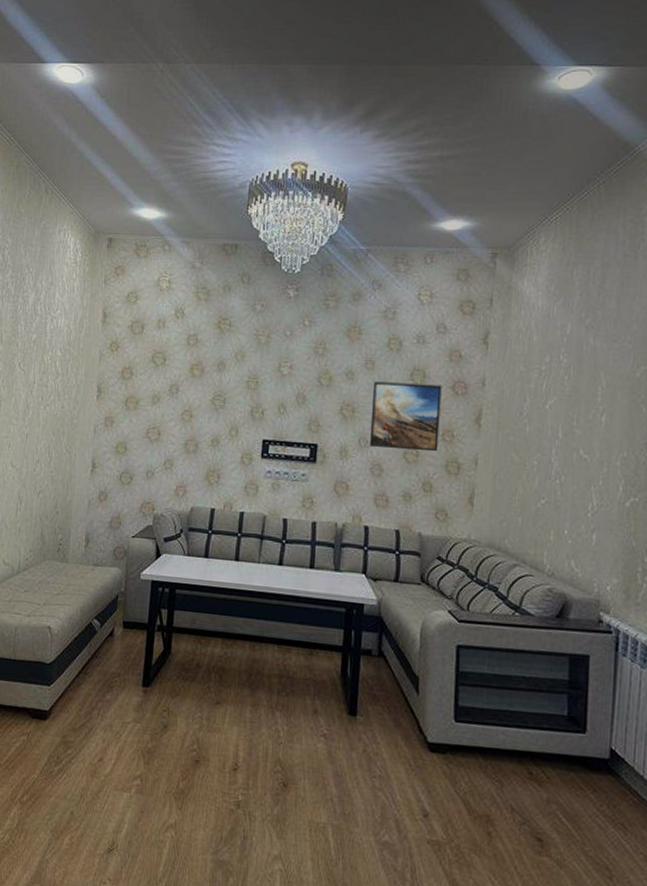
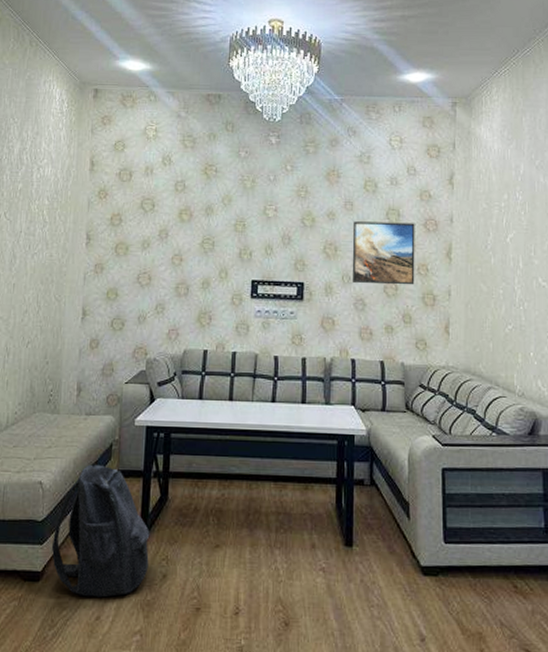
backpack: none [58,613,153,741] -> present [51,464,150,598]

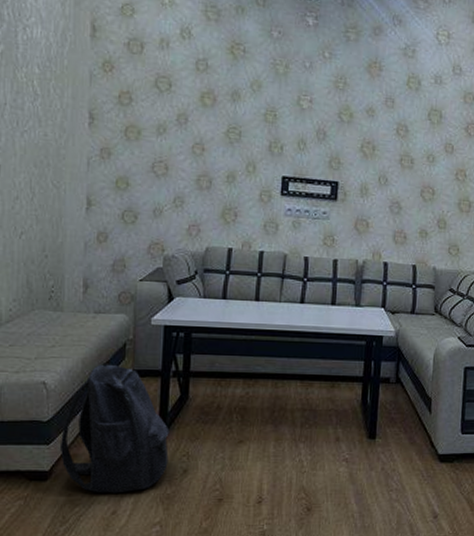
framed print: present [352,221,415,285] -> none [388,120,457,191]

